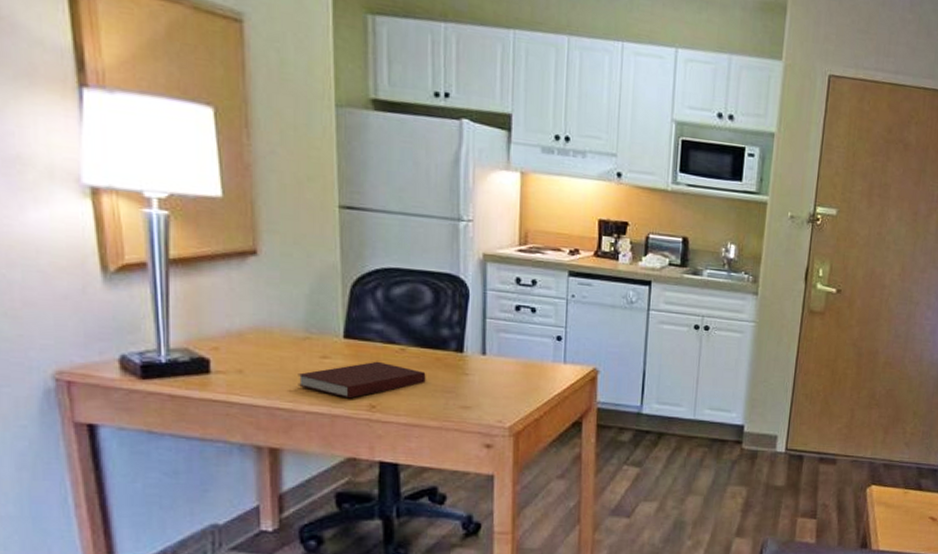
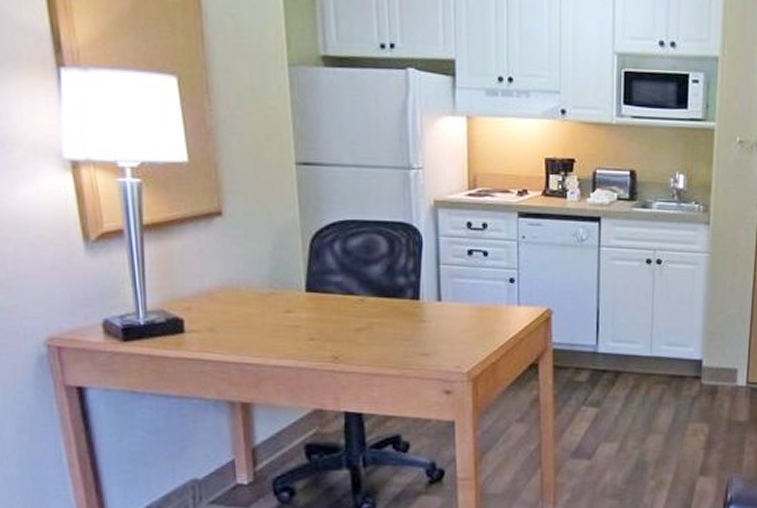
notebook: present [298,361,426,399] -> none [264,313,385,351]

